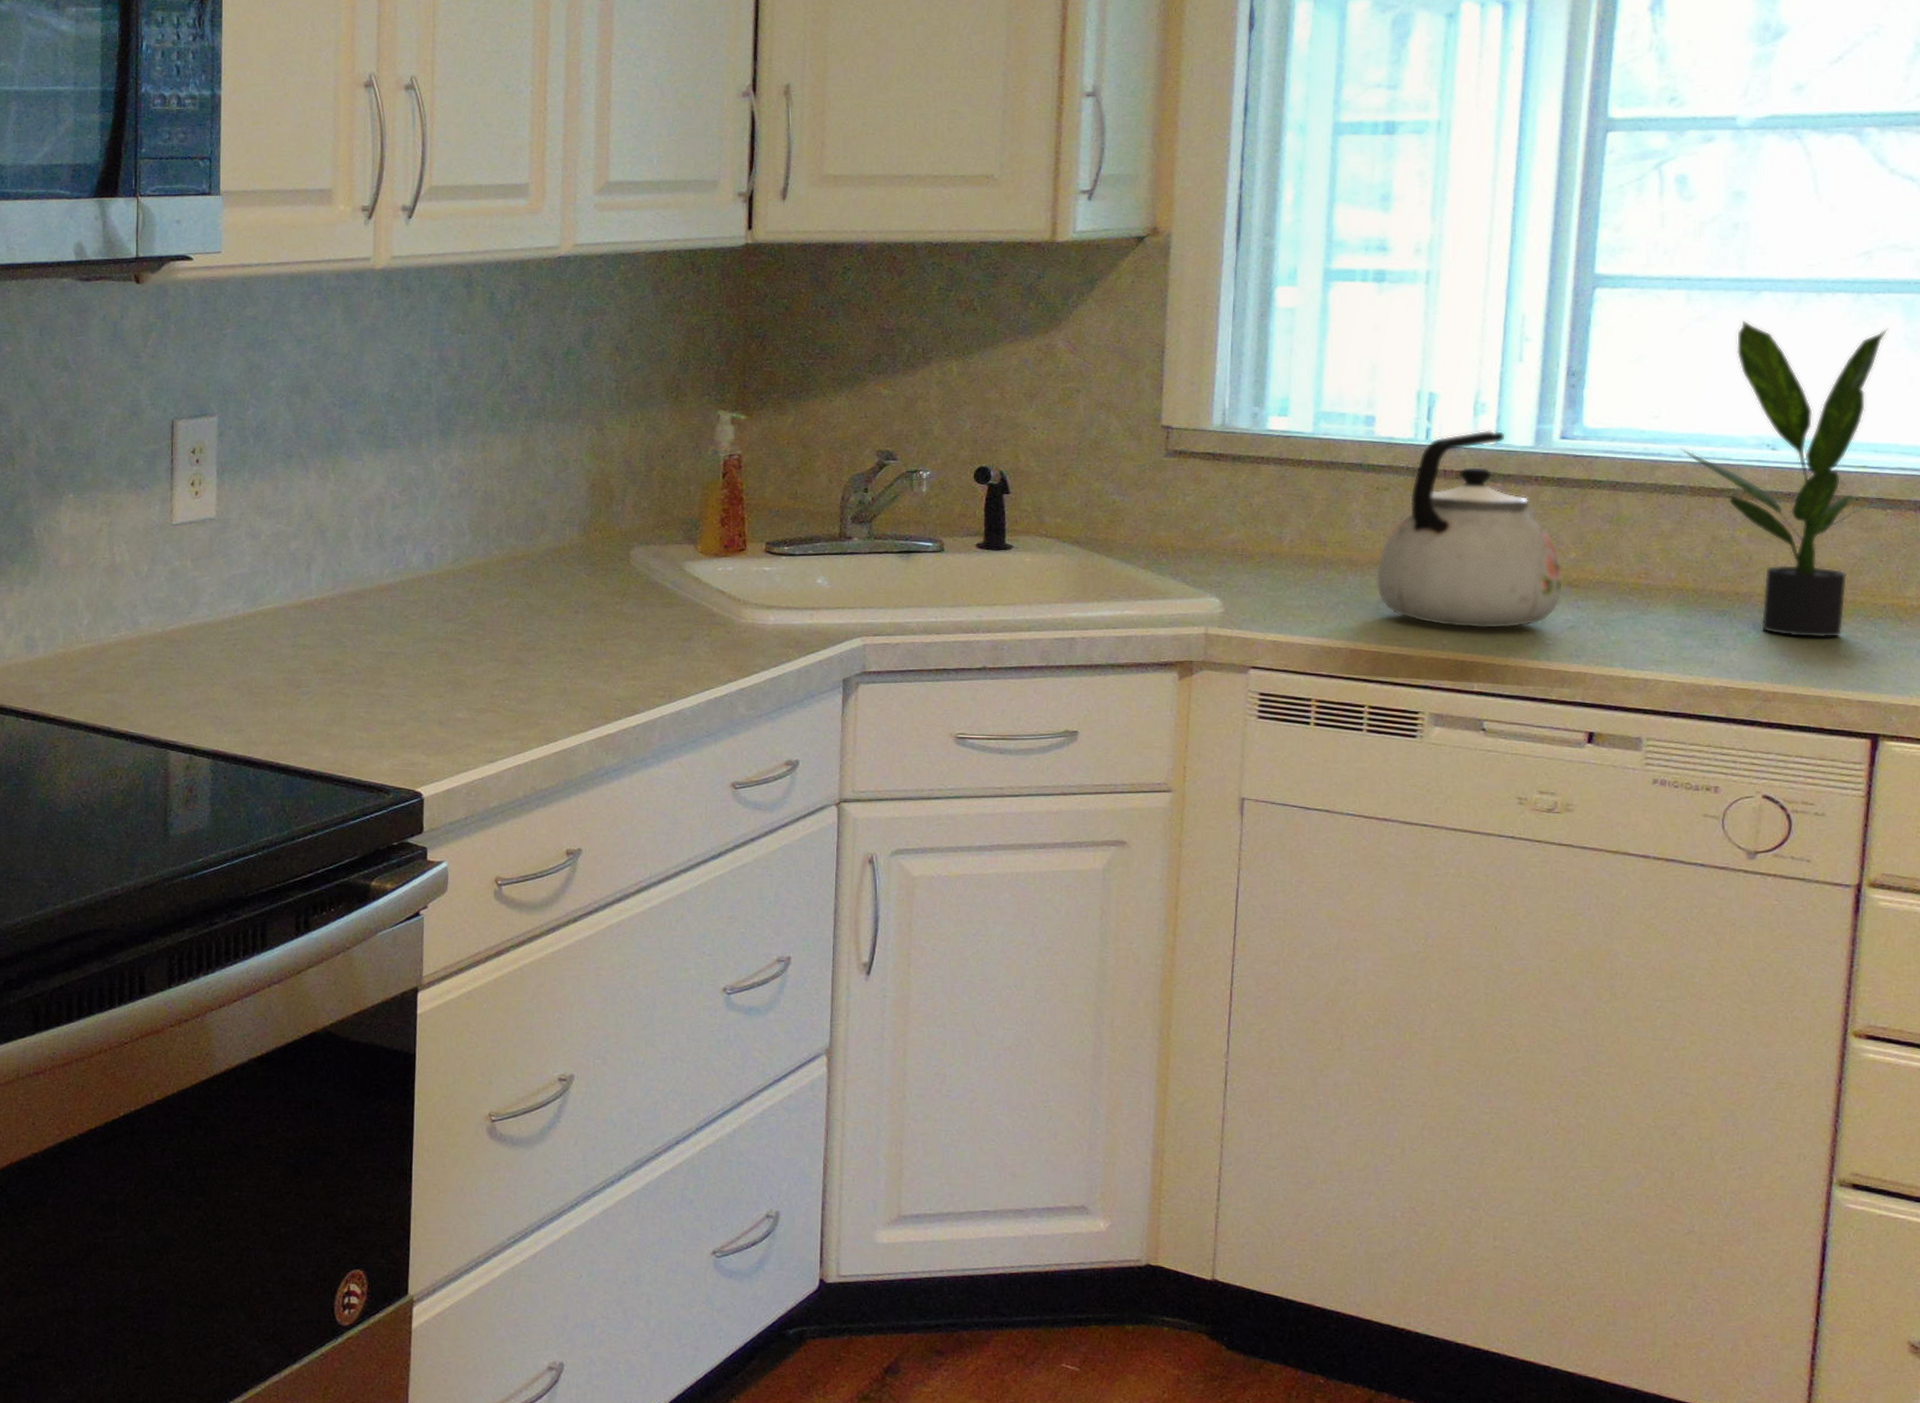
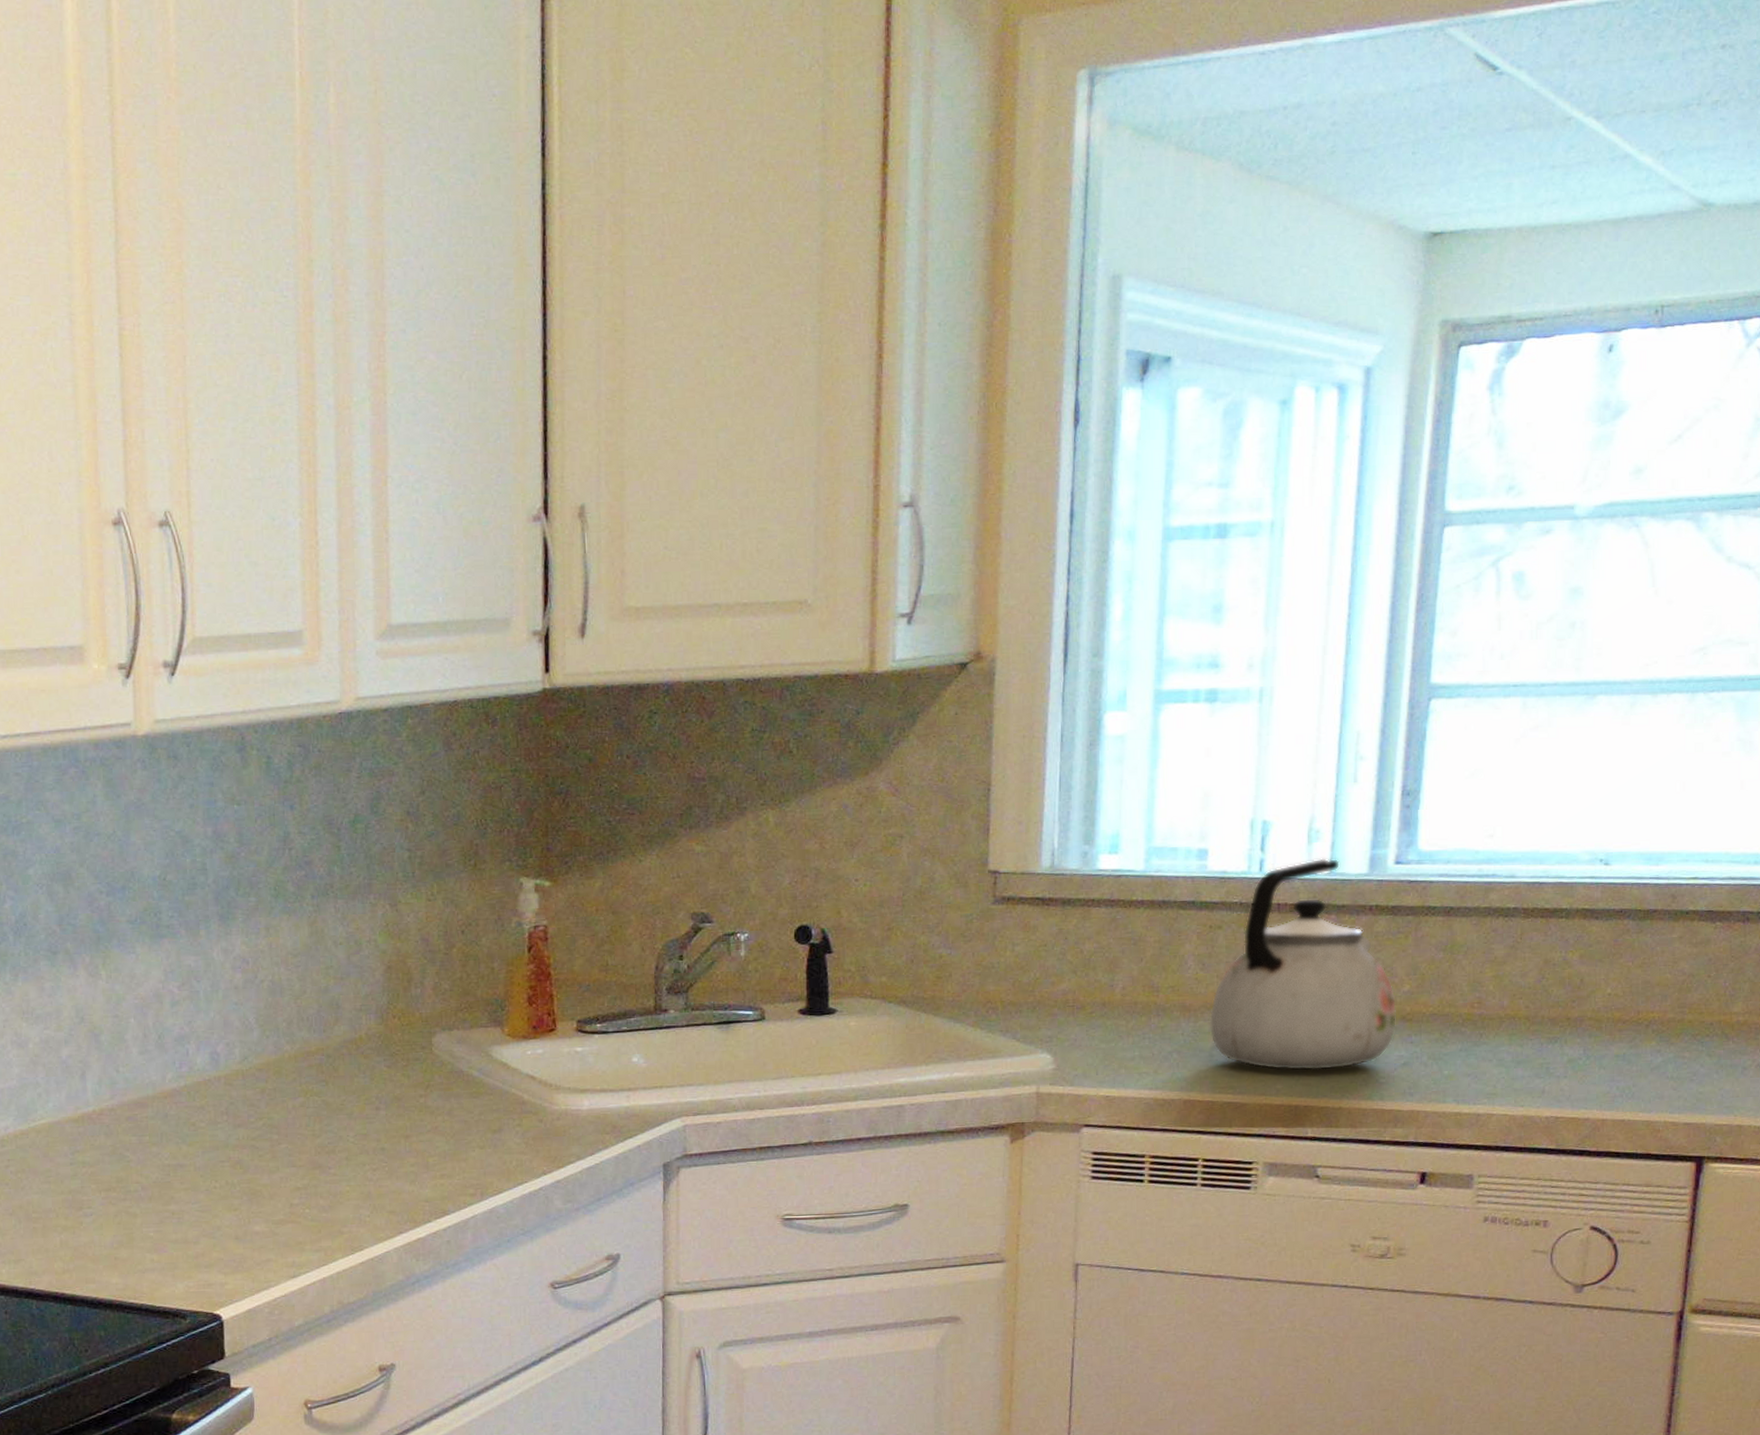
potted plant: present [1679,320,1905,638] -> none [1513,727,1734,1061]

